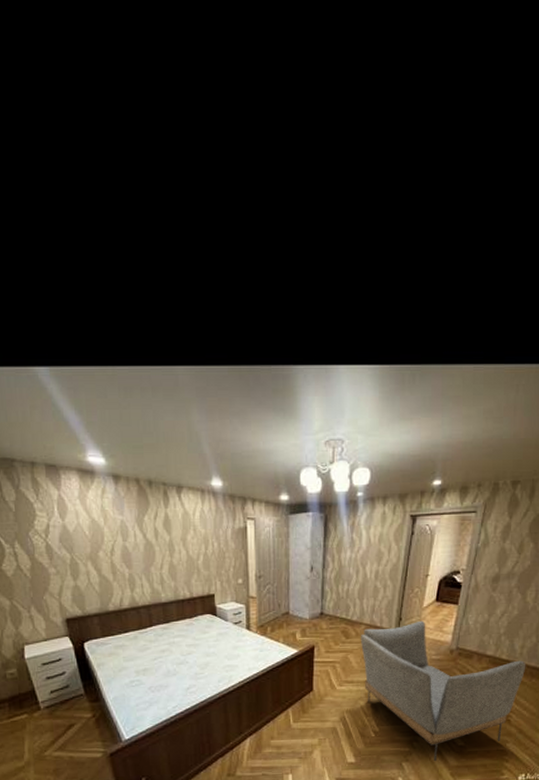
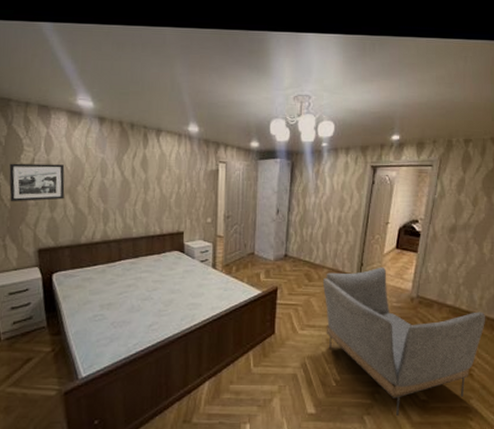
picture frame: none [23,529,86,572] -> present [9,163,65,202]

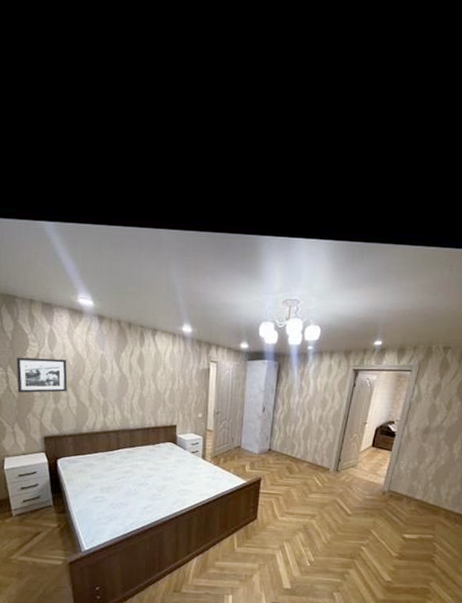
armchair: present [322,267,486,417] -> none [302,463,451,595]

